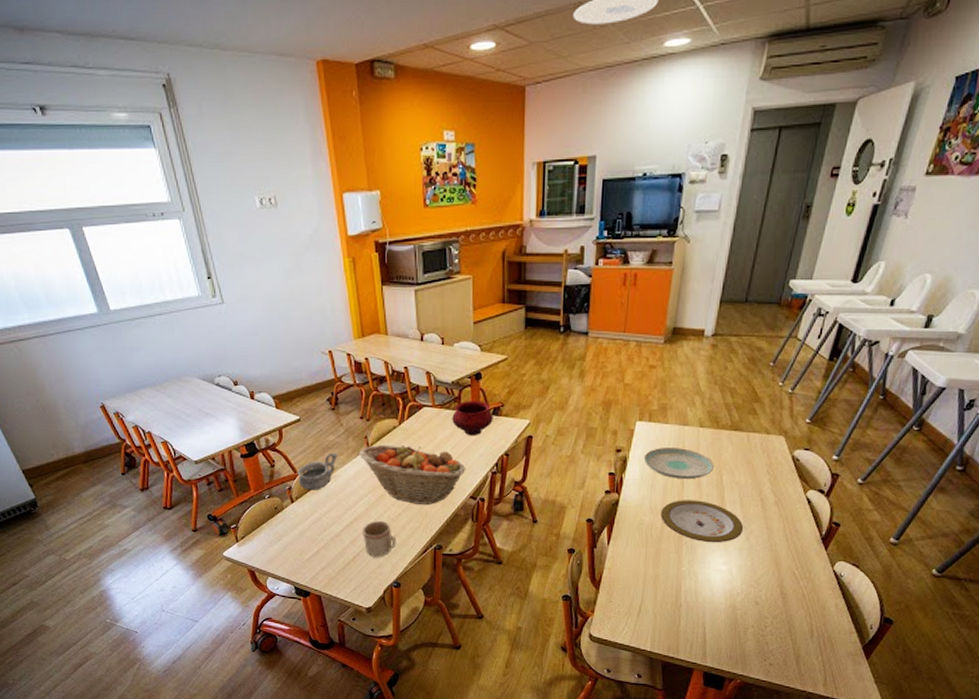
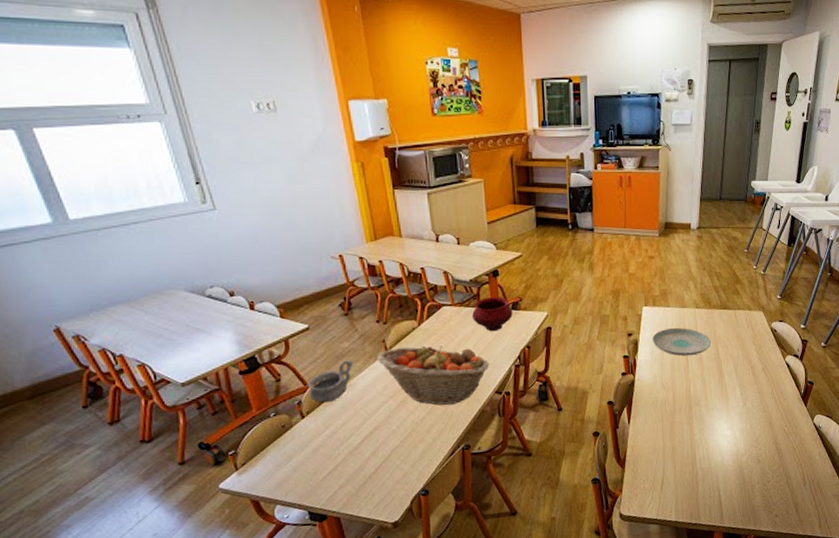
mug: present [363,521,397,557] -> none [384,427,422,466]
plate: present [660,500,744,543] -> none [671,373,741,411]

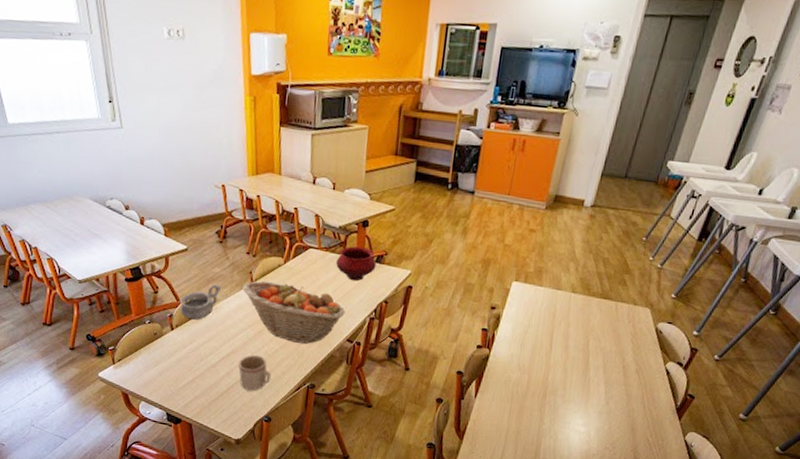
mug: none [384,427,422,466] -> present [238,355,271,391]
plate: present [652,328,711,356] -> none [516,308,582,342]

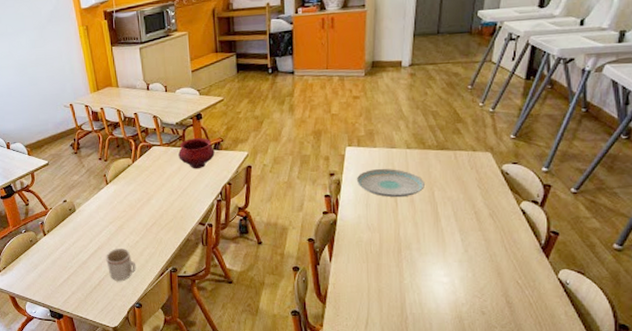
bowl: present [179,284,222,320] -> none [47,190,82,224]
fruit basket: present [242,281,346,345] -> none [100,180,194,233]
plate: none [516,308,582,342] -> present [356,169,425,198]

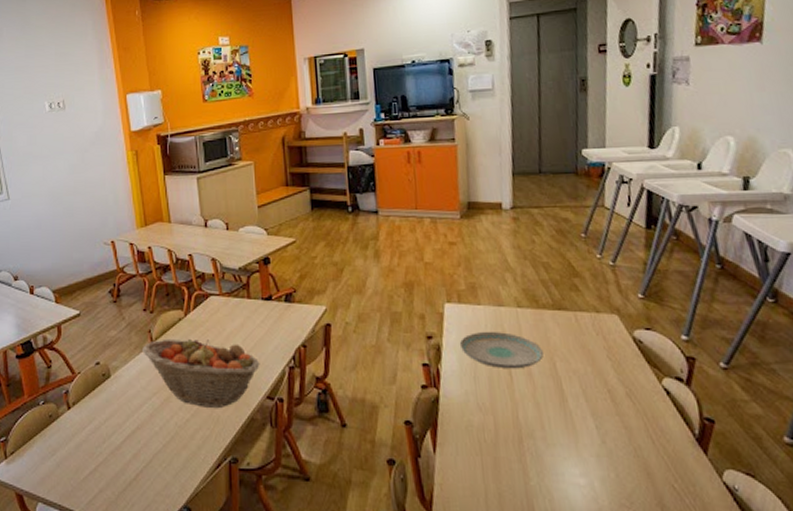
fruit basket: none [100,180,194,233] -> present [142,338,260,409]
mug: present [106,249,136,281] -> none [146,429,185,474]
bowl: present [178,138,215,169] -> none [241,287,286,326]

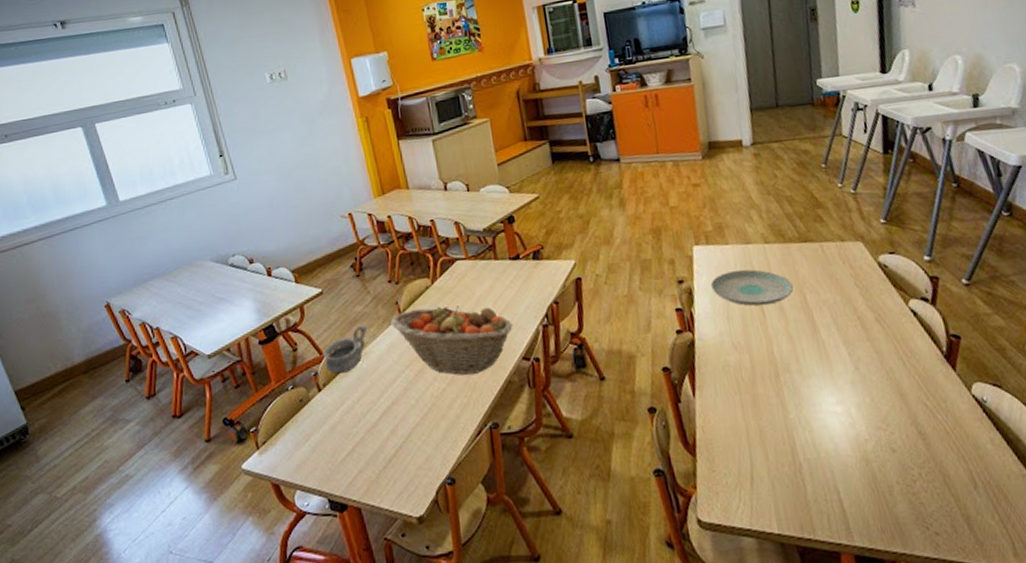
bowl: none [75,350,120,394] -> present [322,325,368,374]

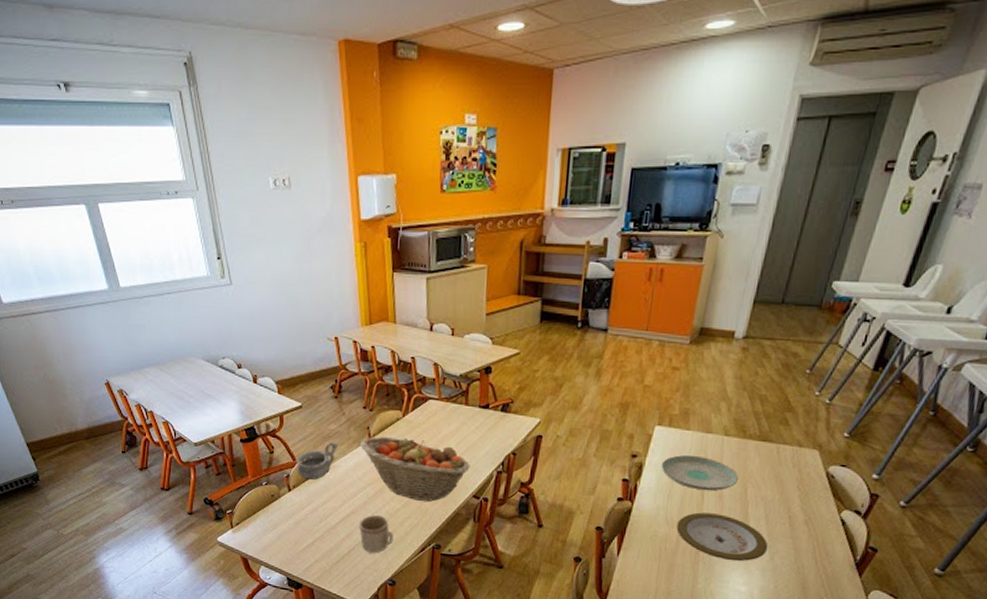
mug: none [403,401,445,448] -> present [359,515,394,553]
plate: none [746,328,849,379] -> present [676,512,768,561]

